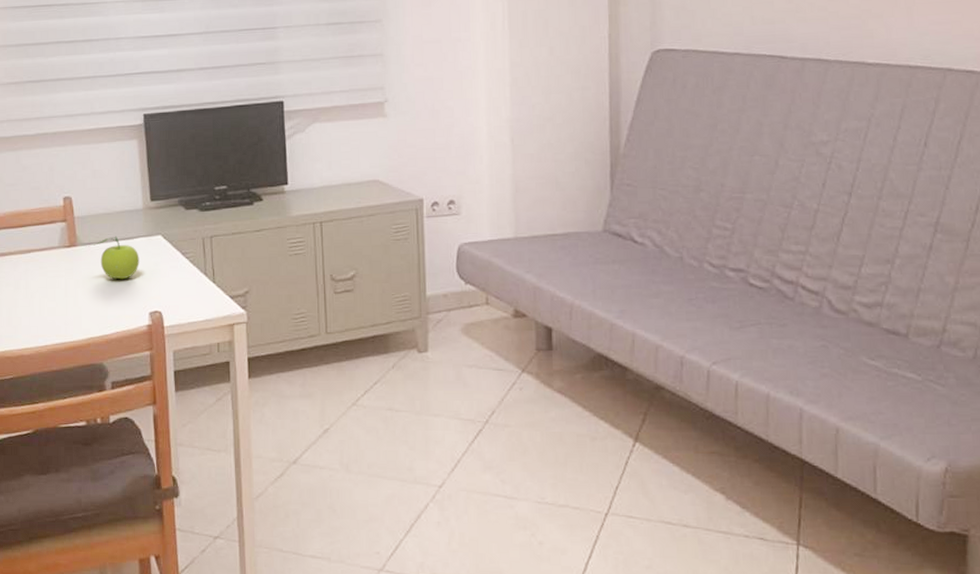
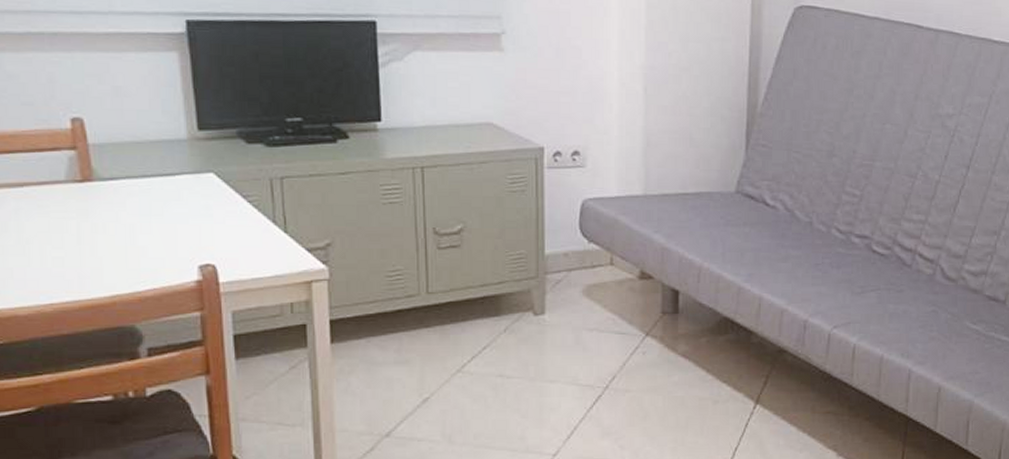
fruit: present [86,236,140,280] -> none [107,171,184,225]

